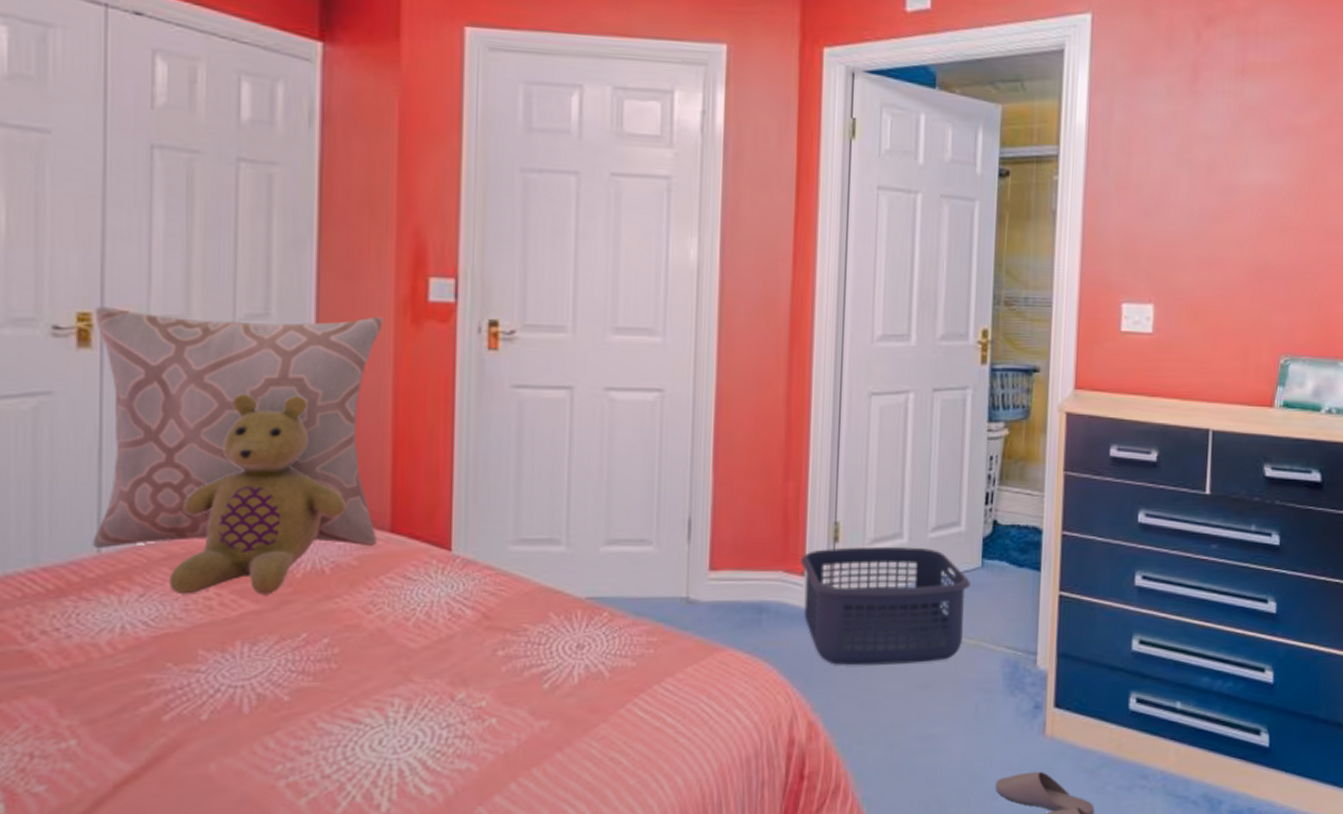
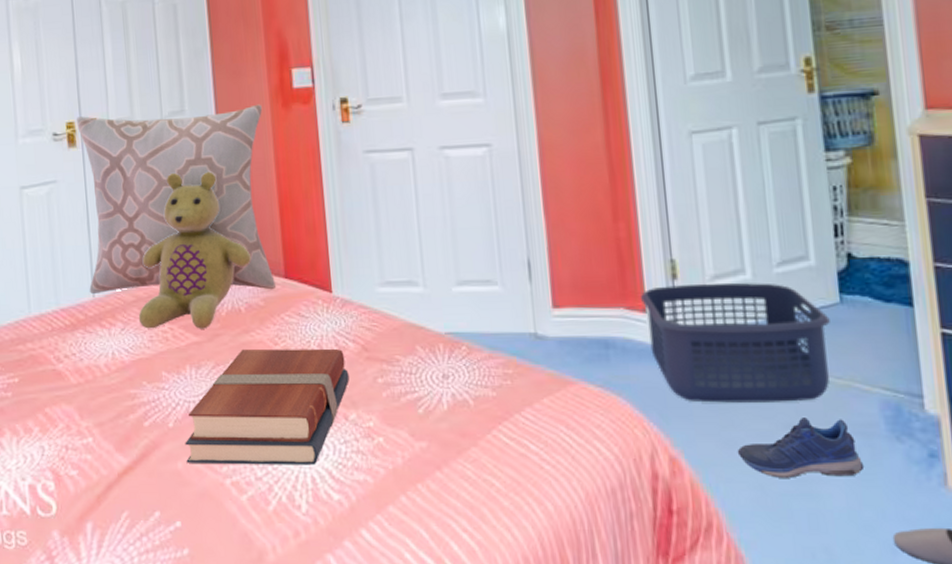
books: none [223,617,462,764] -> present [185,348,350,465]
athletic shoe: none [872,677,981,736] -> present [737,418,865,478]

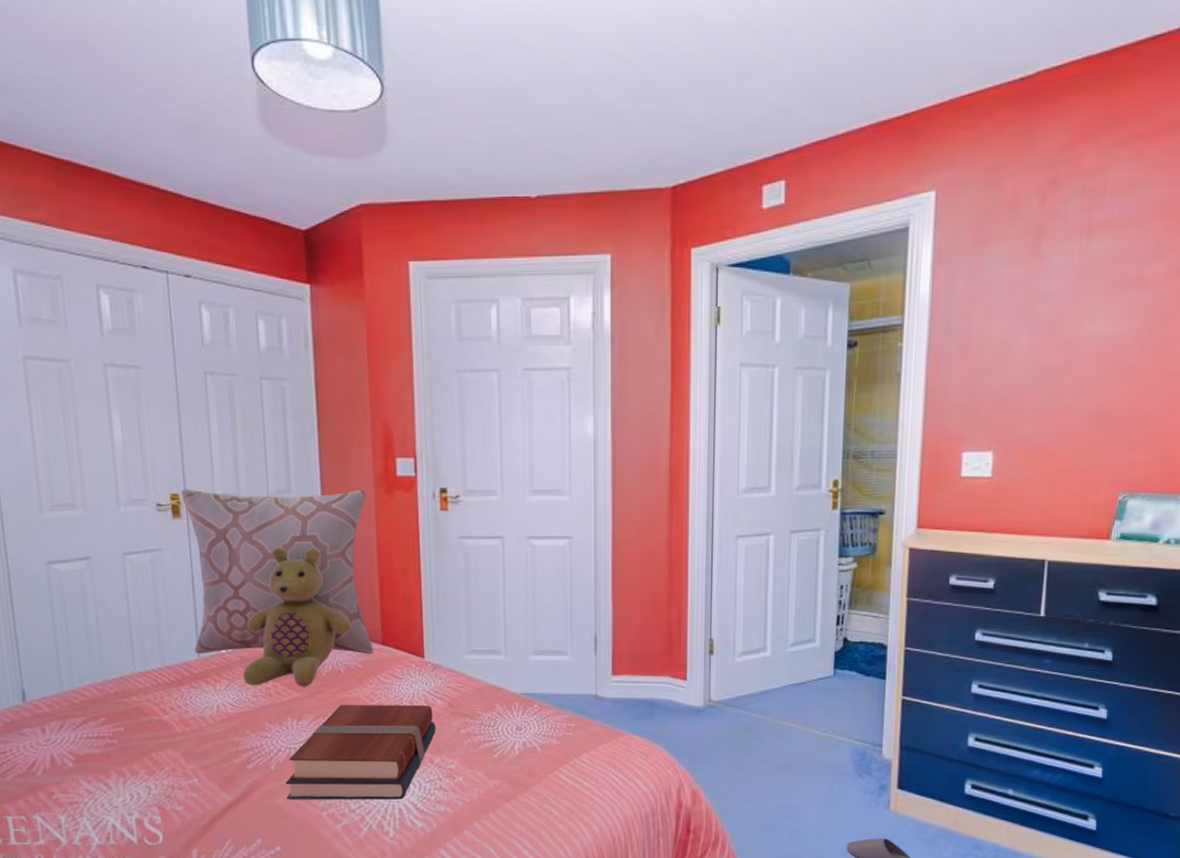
clothes hamper: present [640,282,830,403] -> none [682,658,824,750]
athletic shoe: present [737,418,865,478] -> none [743,761,834,805]

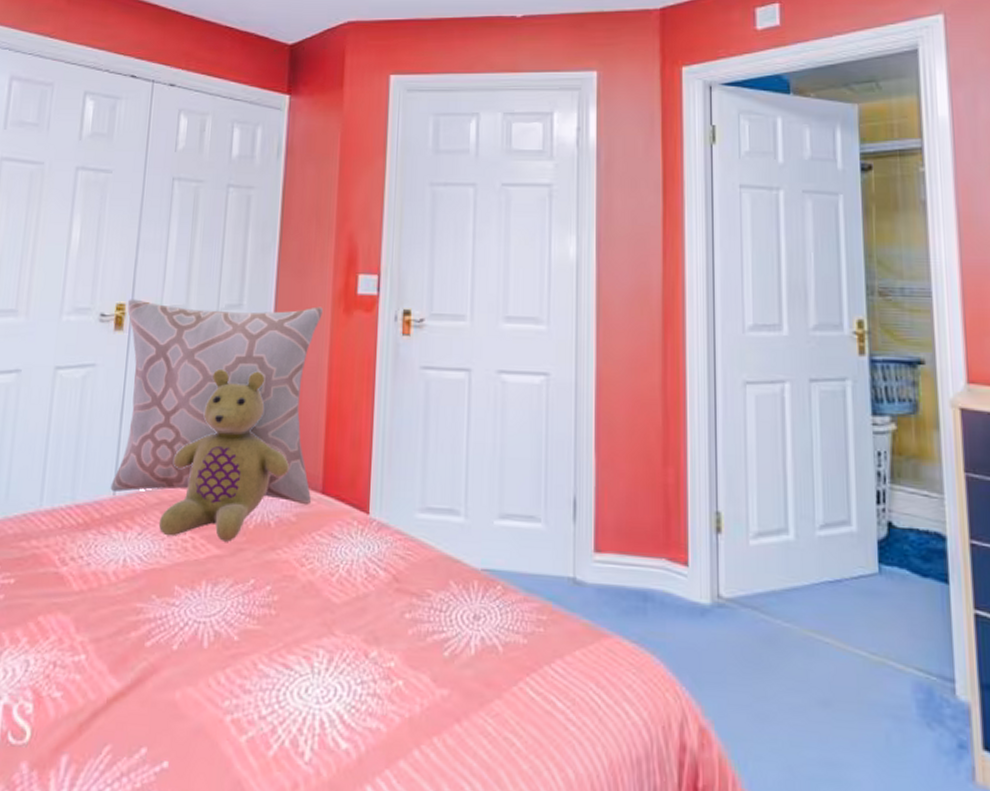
books: present [285,704,436,800] -> none [185,567,375,707]

